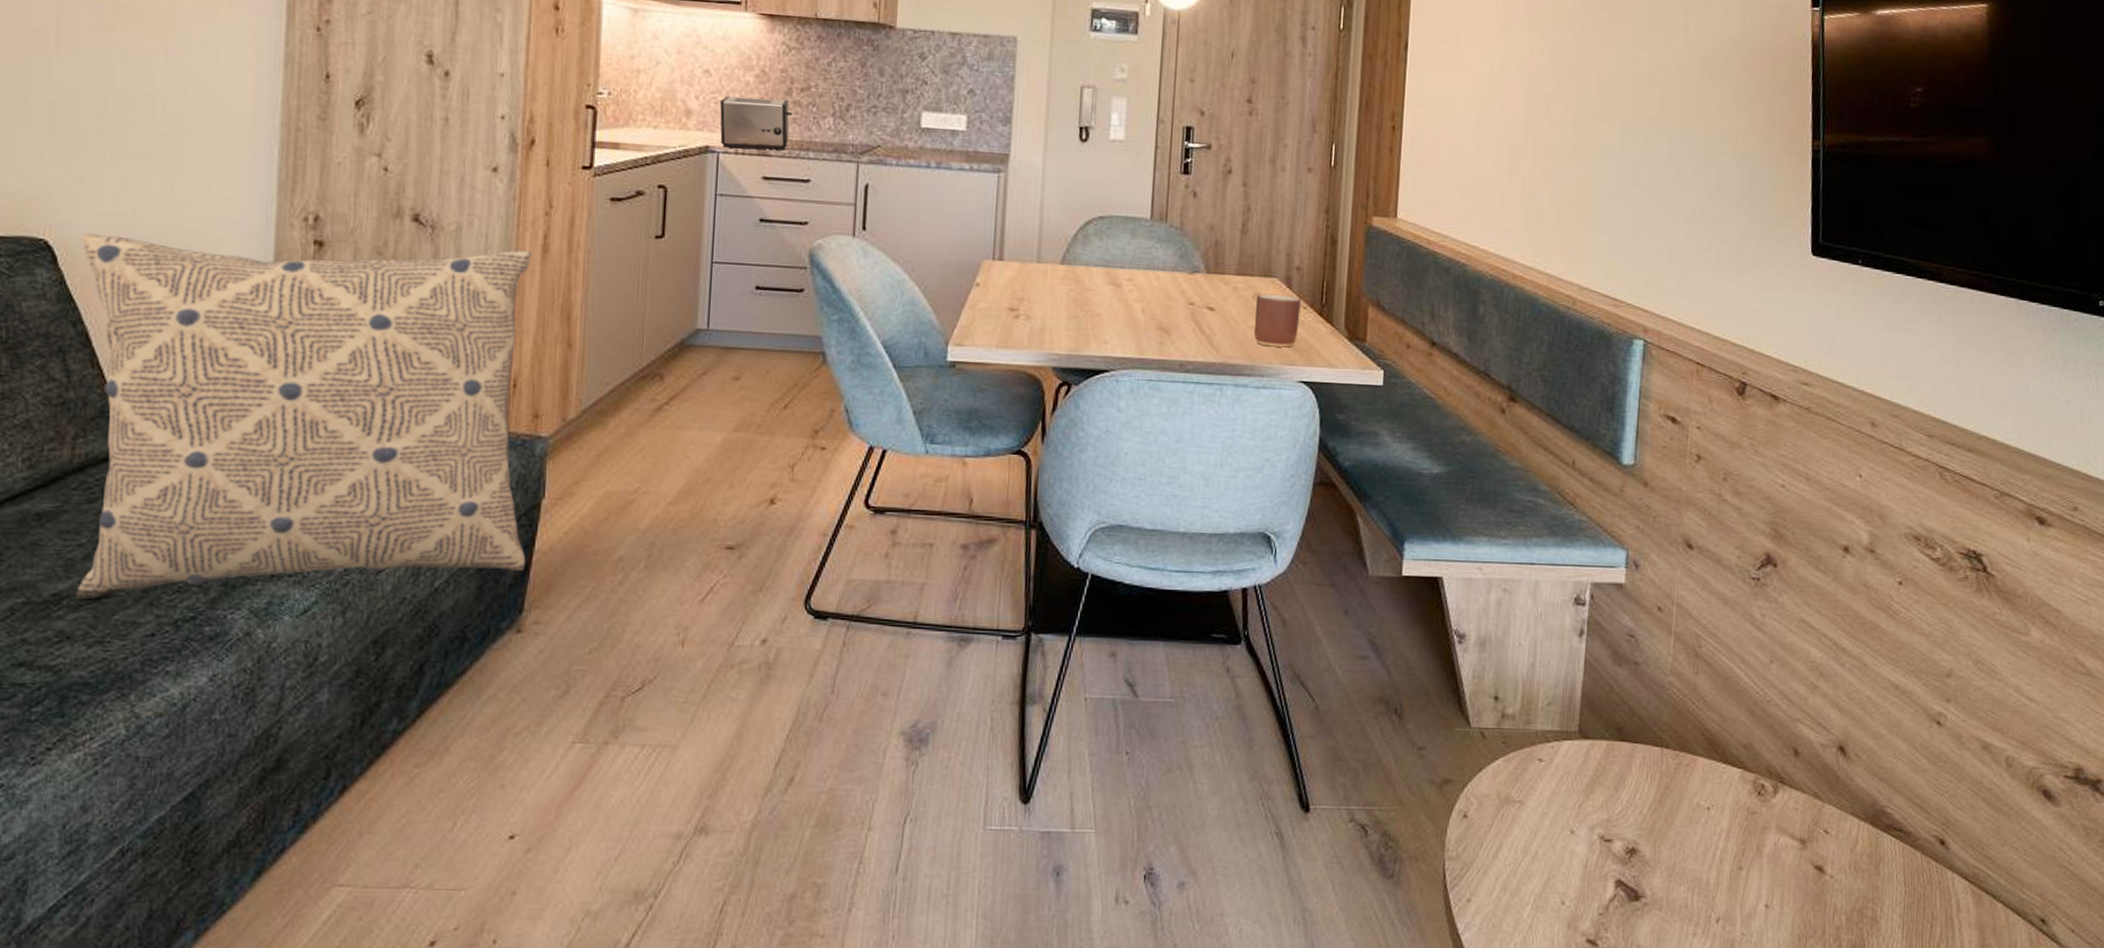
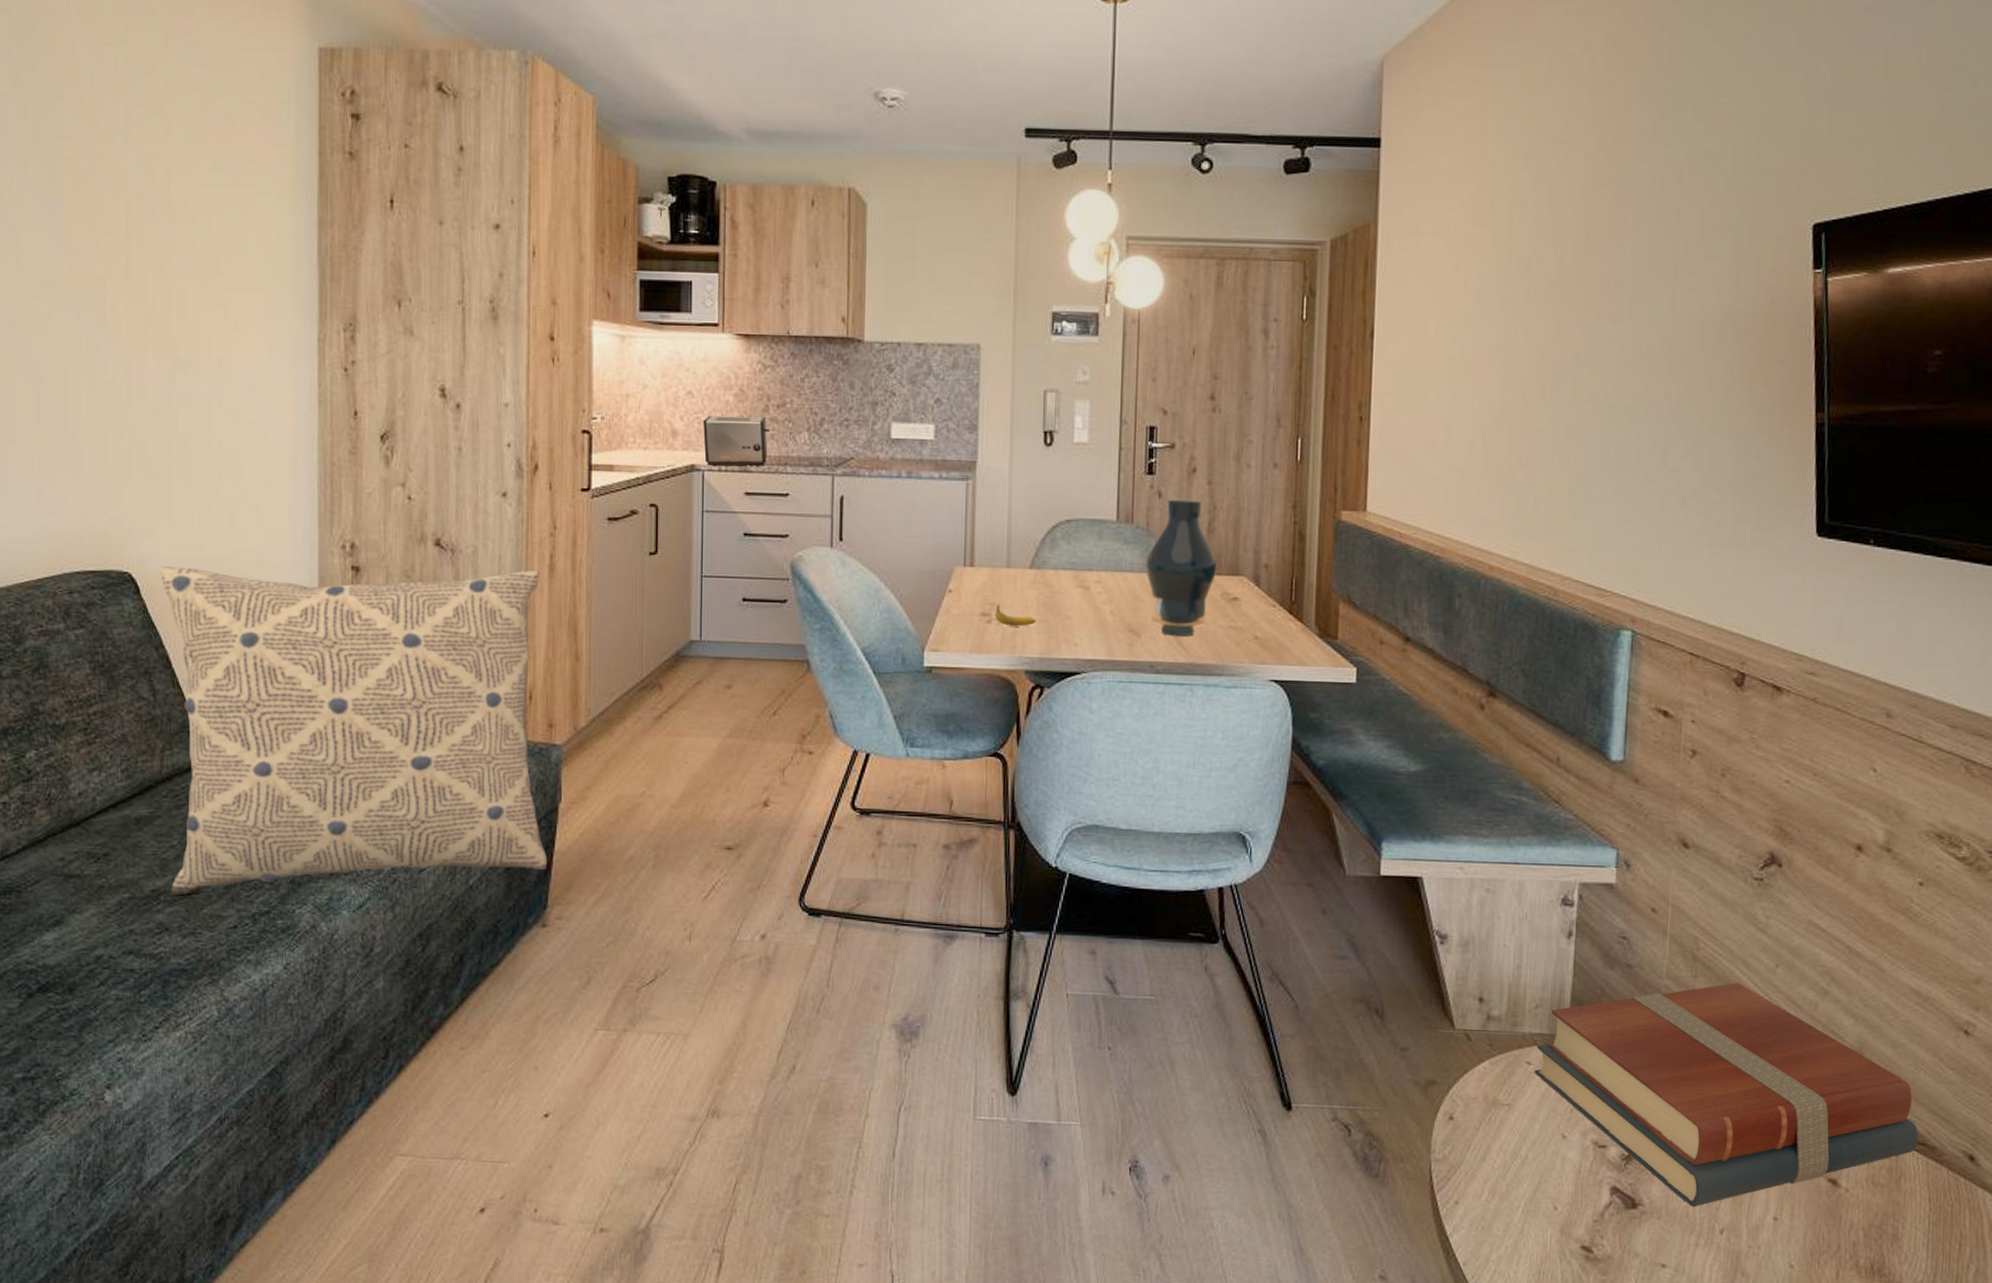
fruit: none [1022,299,1065,323] -> present [994,604,1036,627]
vase: none [1177,199,1250,335] -> present [1145,499,1218,635]
mug: present [1253,294,1301,348] -> none [1223,593,1270,646]
books: none [1545,679,1896,898] -> present [1534,983,1918,1207]

